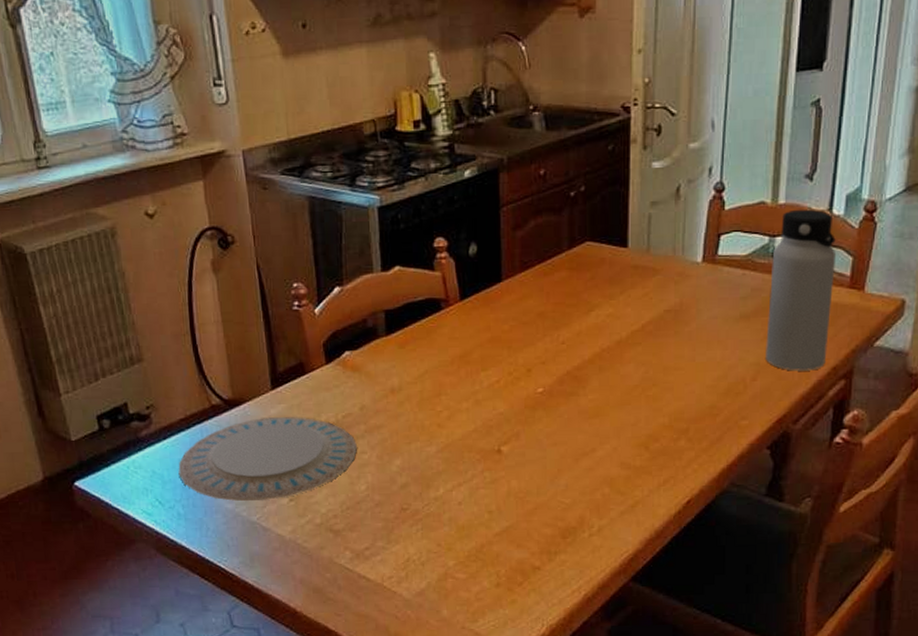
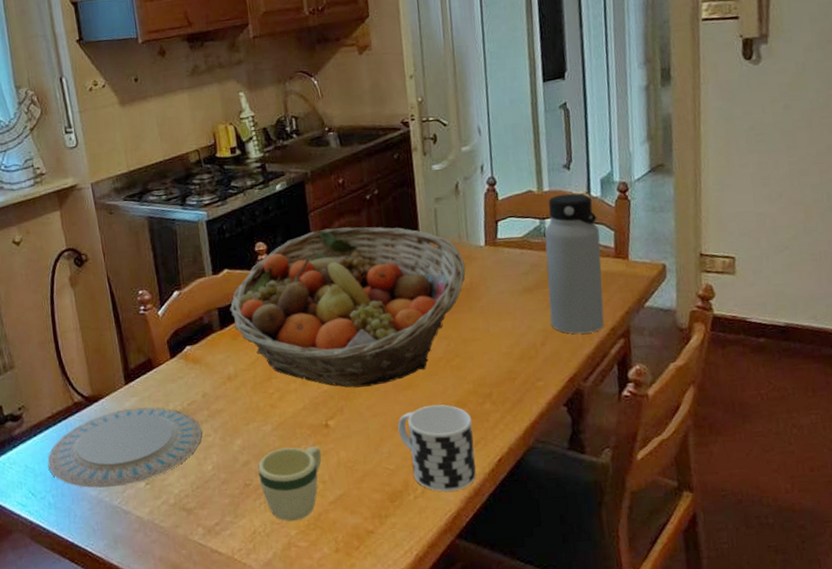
fruit basket: none [399,227,677,412] -> present [230,227,466,388]
mug: none [417,471,491,551] -> present [258,446,322,522]
cup: none [579,437,663,531] -> present [398,404,476,492]

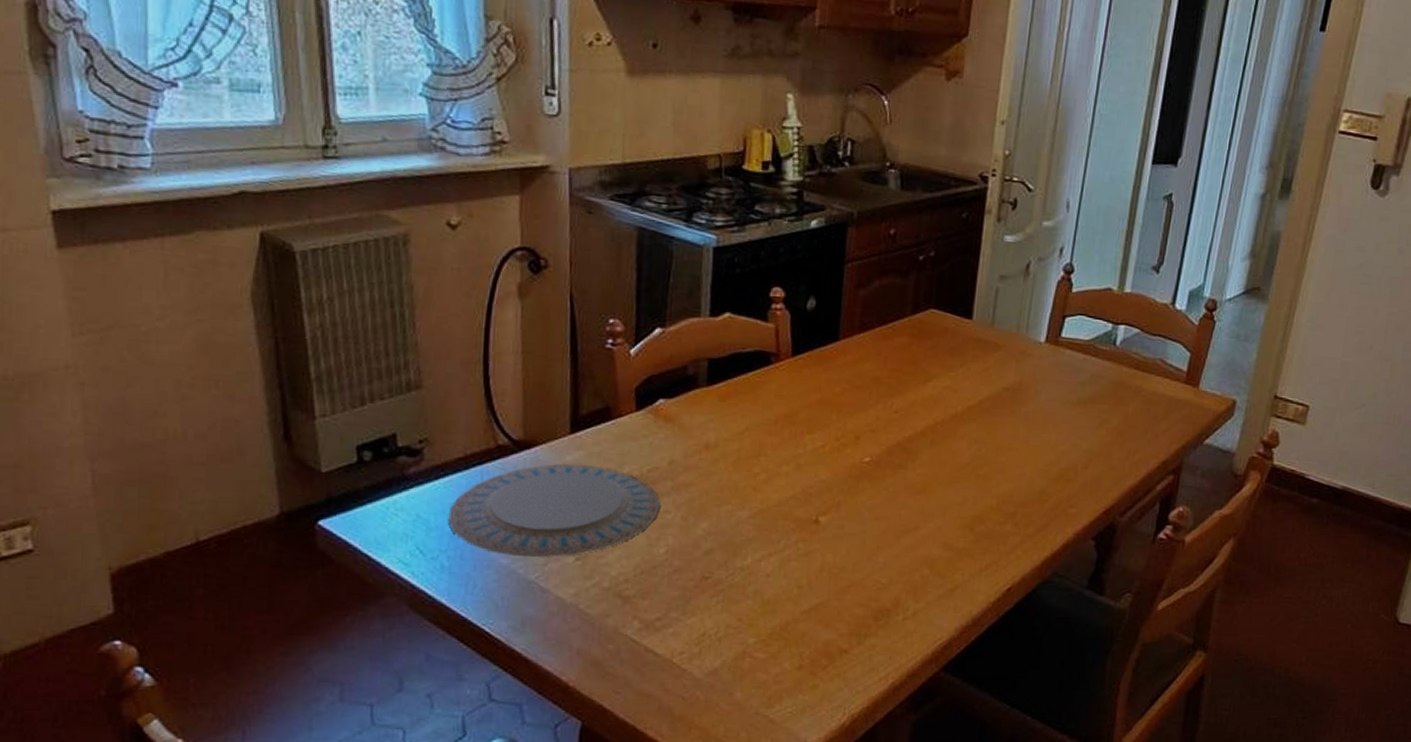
fruit basket: present [230,227,466,388] -> none [723,286,1018,484]
mug: present [258,446,322,522] -> none [721,540,804,628]
cup: present [398,404,476,492] -> none [900,516,988,617]
water bottle: present [545,193,604,334] -> none [1099,299,1176,463]

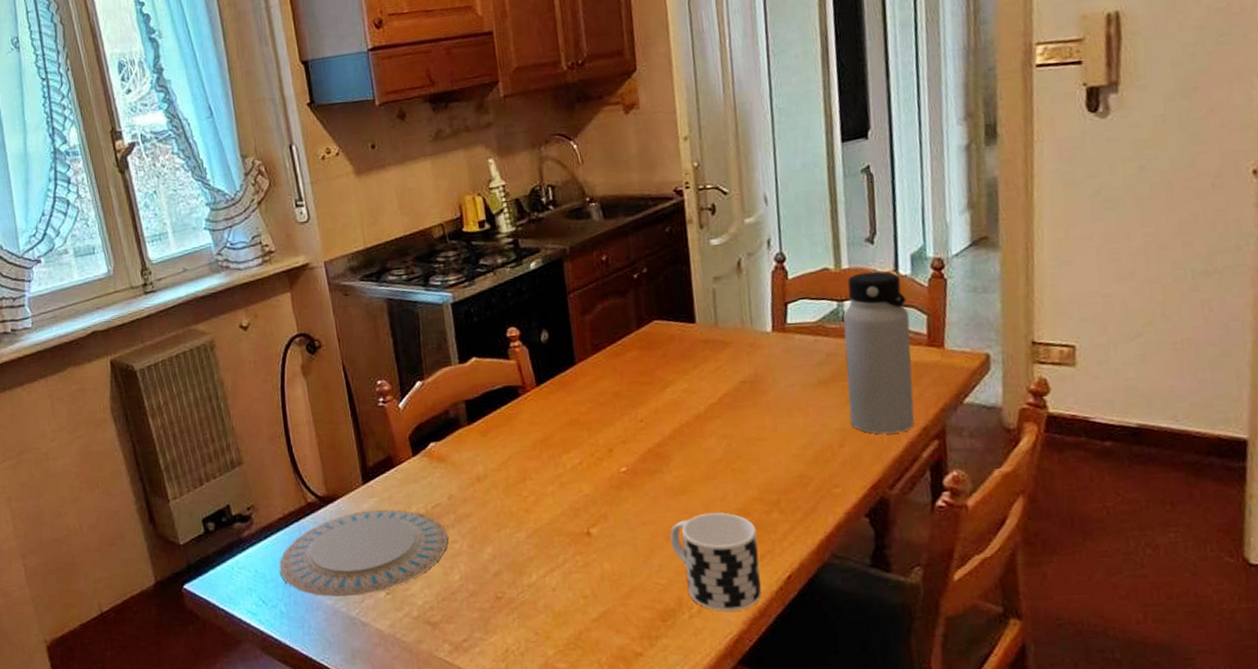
cup: none [900,516,988,617] -> present [670,512,762,612]
water bottle: none [1099,299,1176,463] -> present [843,271,915,435]

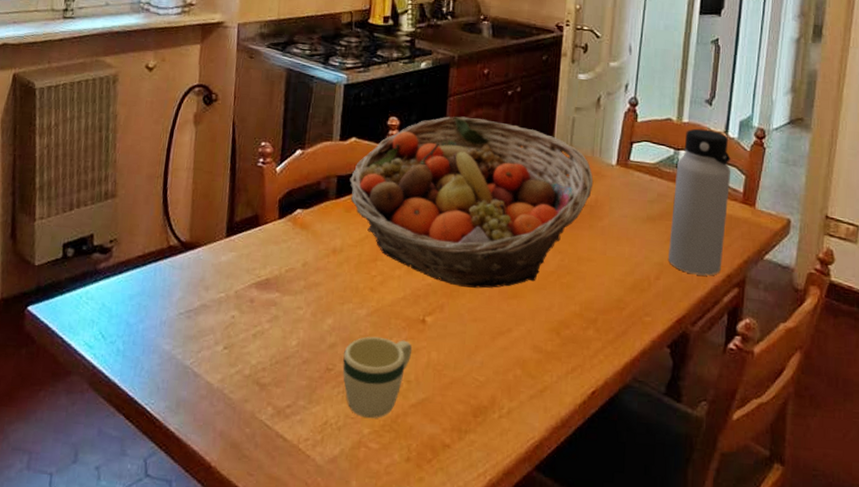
plate: present [279,510,448,598] -> none [126,263,295,346]
fruit basket: none [478,310,750,492] -> present [349,116,594,289]
mug: none [510,556,583,640] -> present [342,336,413,419]
cup: present [670,512,762,612] -> none [495,320,573,418]

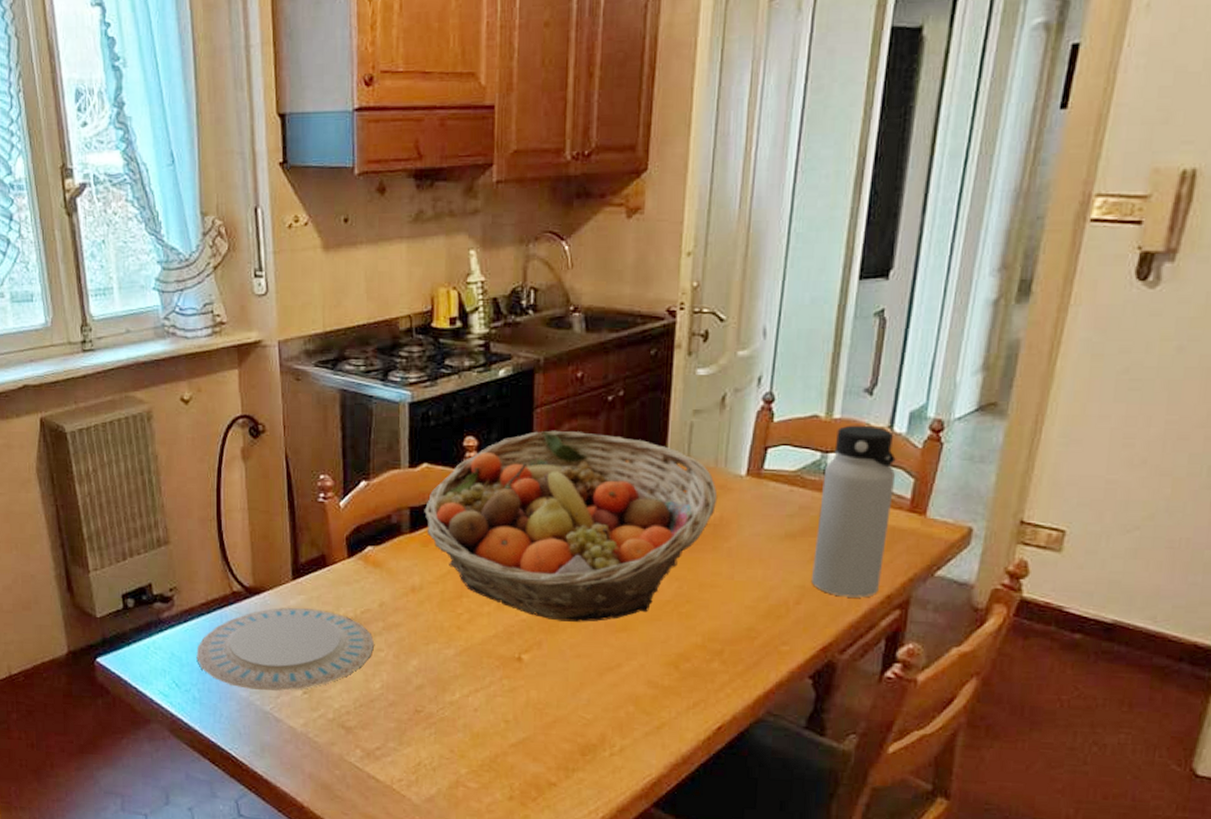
plate: none [126,263,295,346] -> present [196,608,374,691]
mug: present [342,336,413,419] -> none [433,676,509,759]

